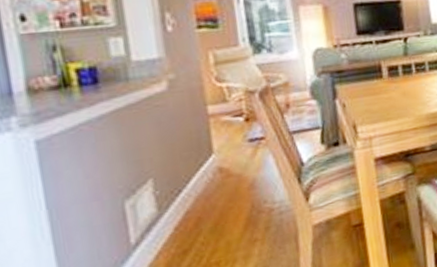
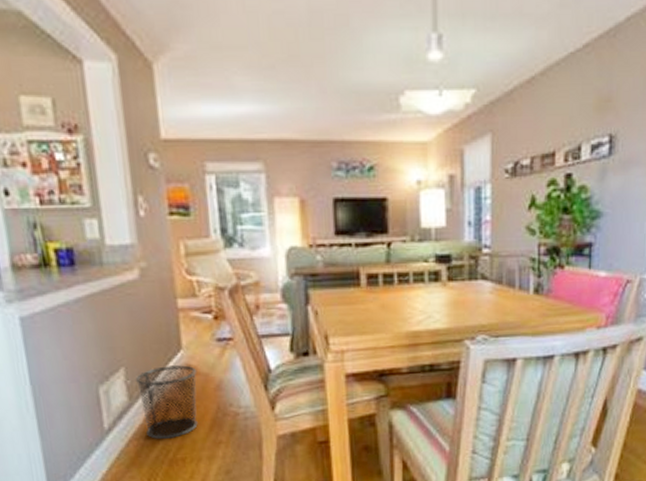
trash can: none [164,168,232,247] -> present [135,365,198,439]

